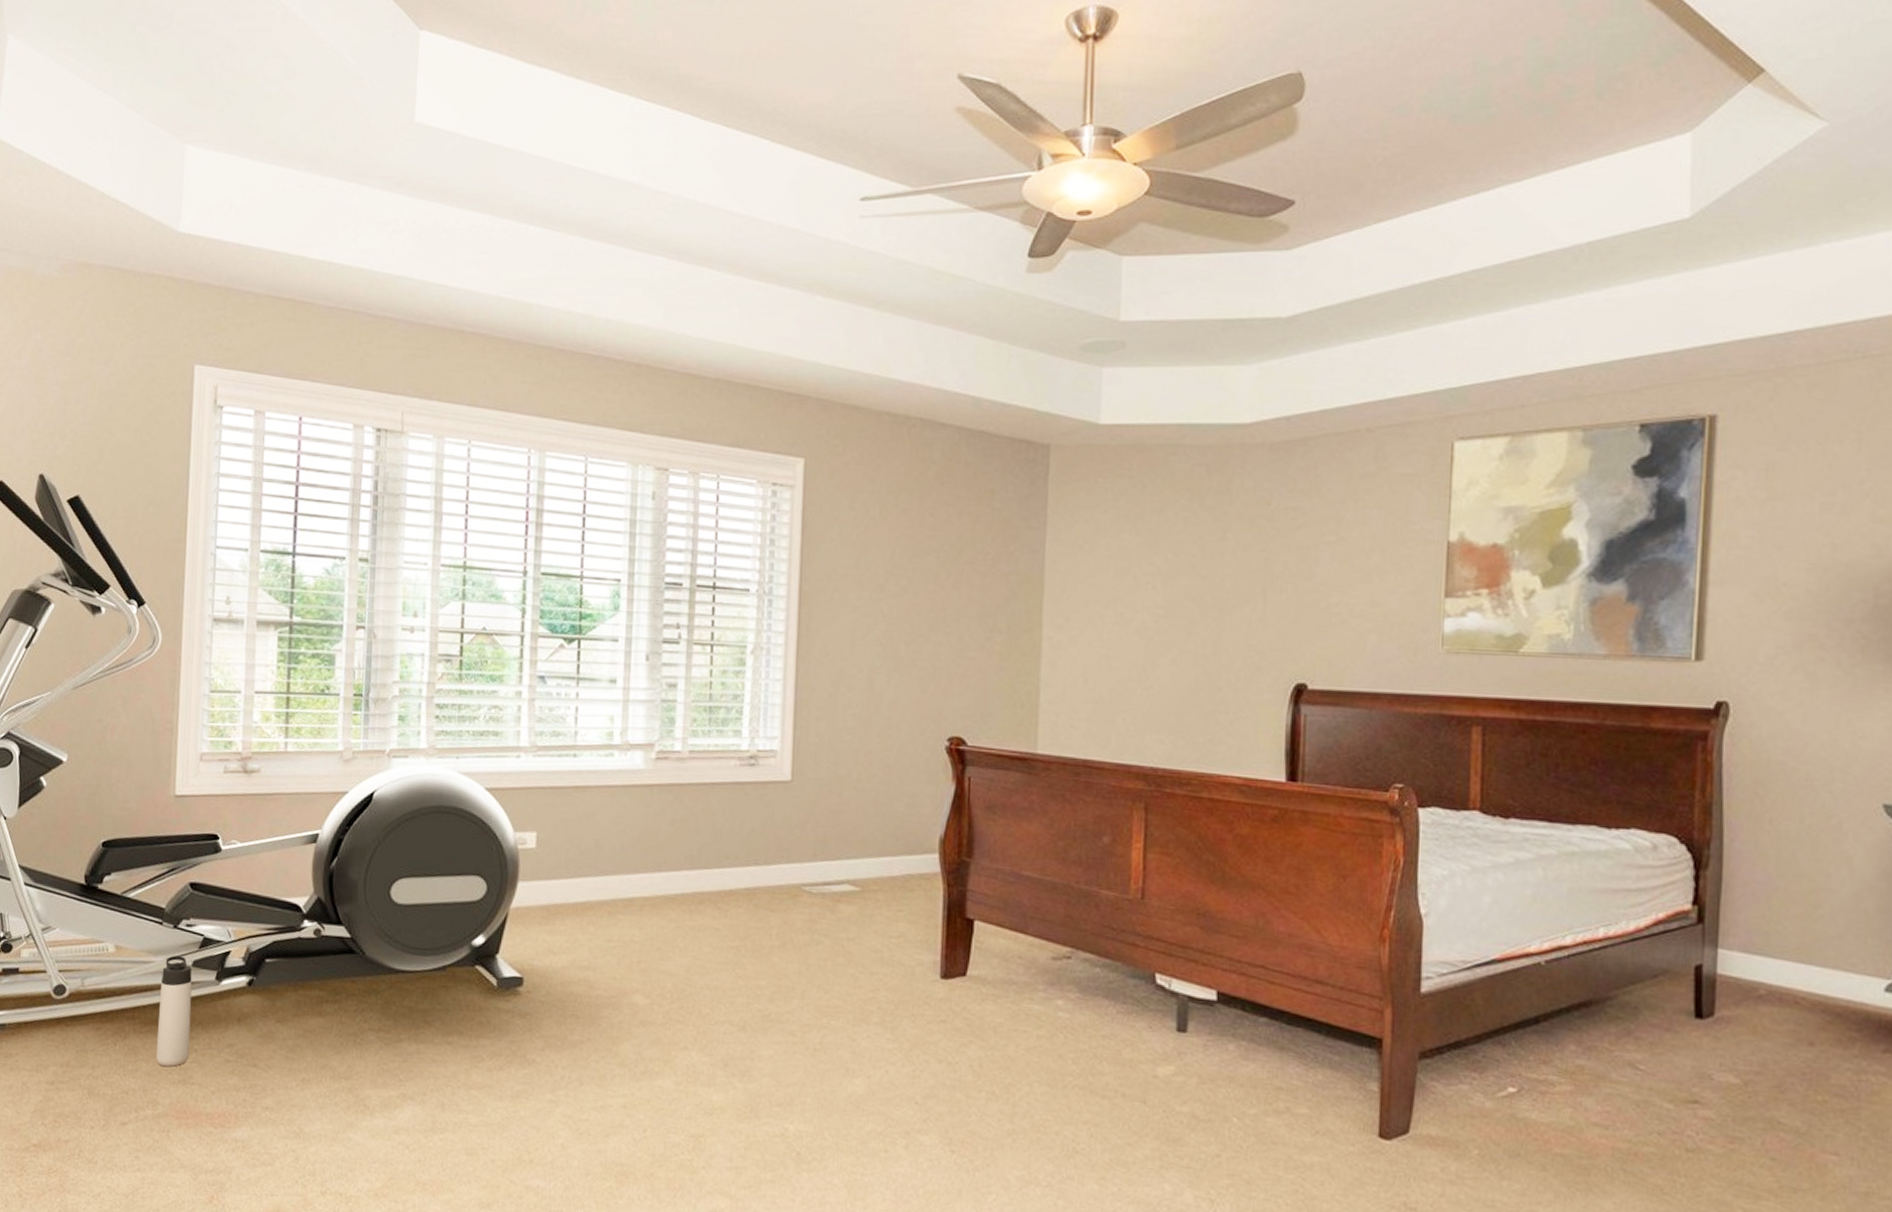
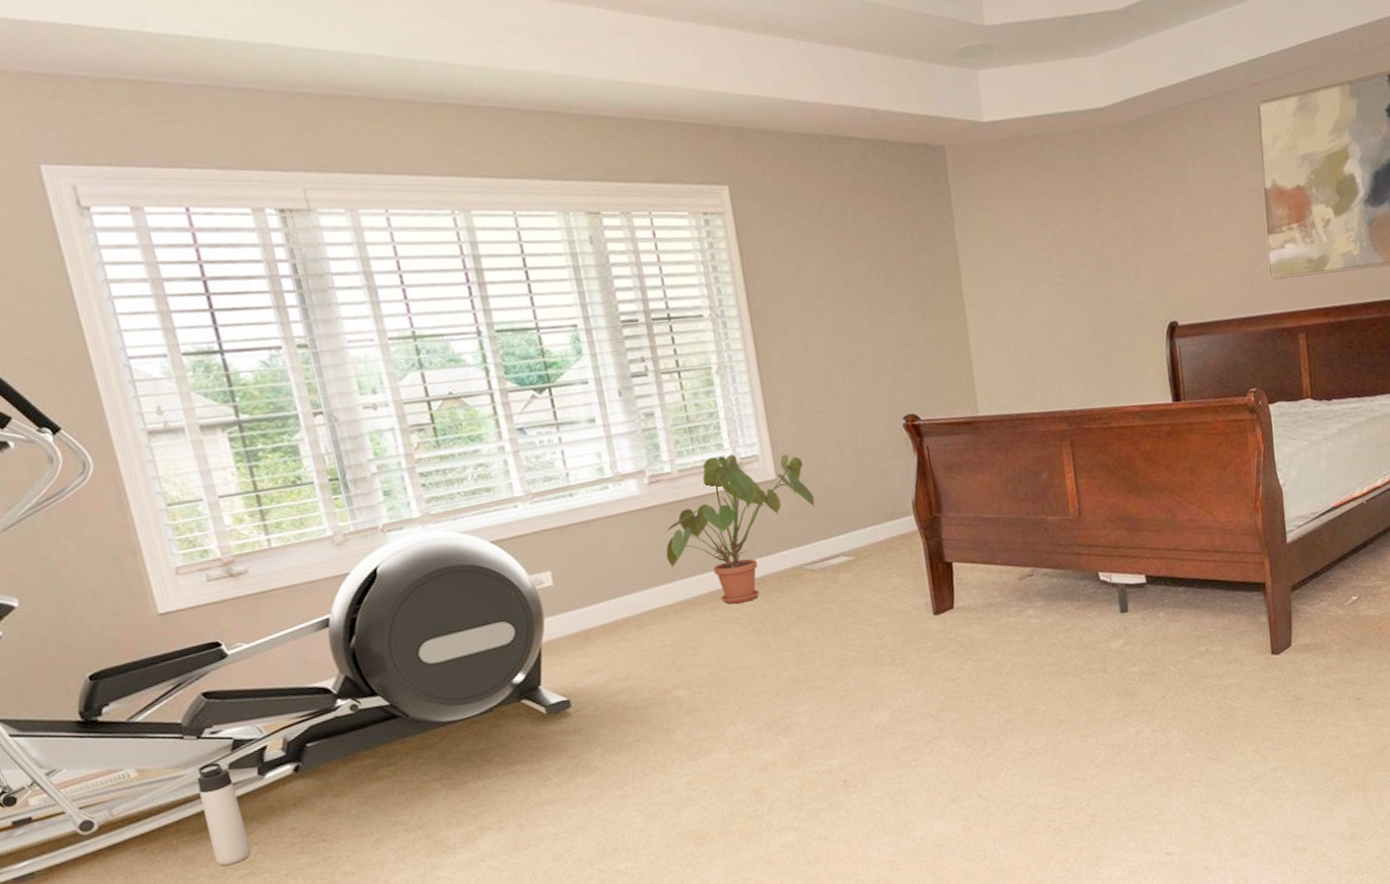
house plant: none [656,743,829,913] -> present [665,454,816,605]

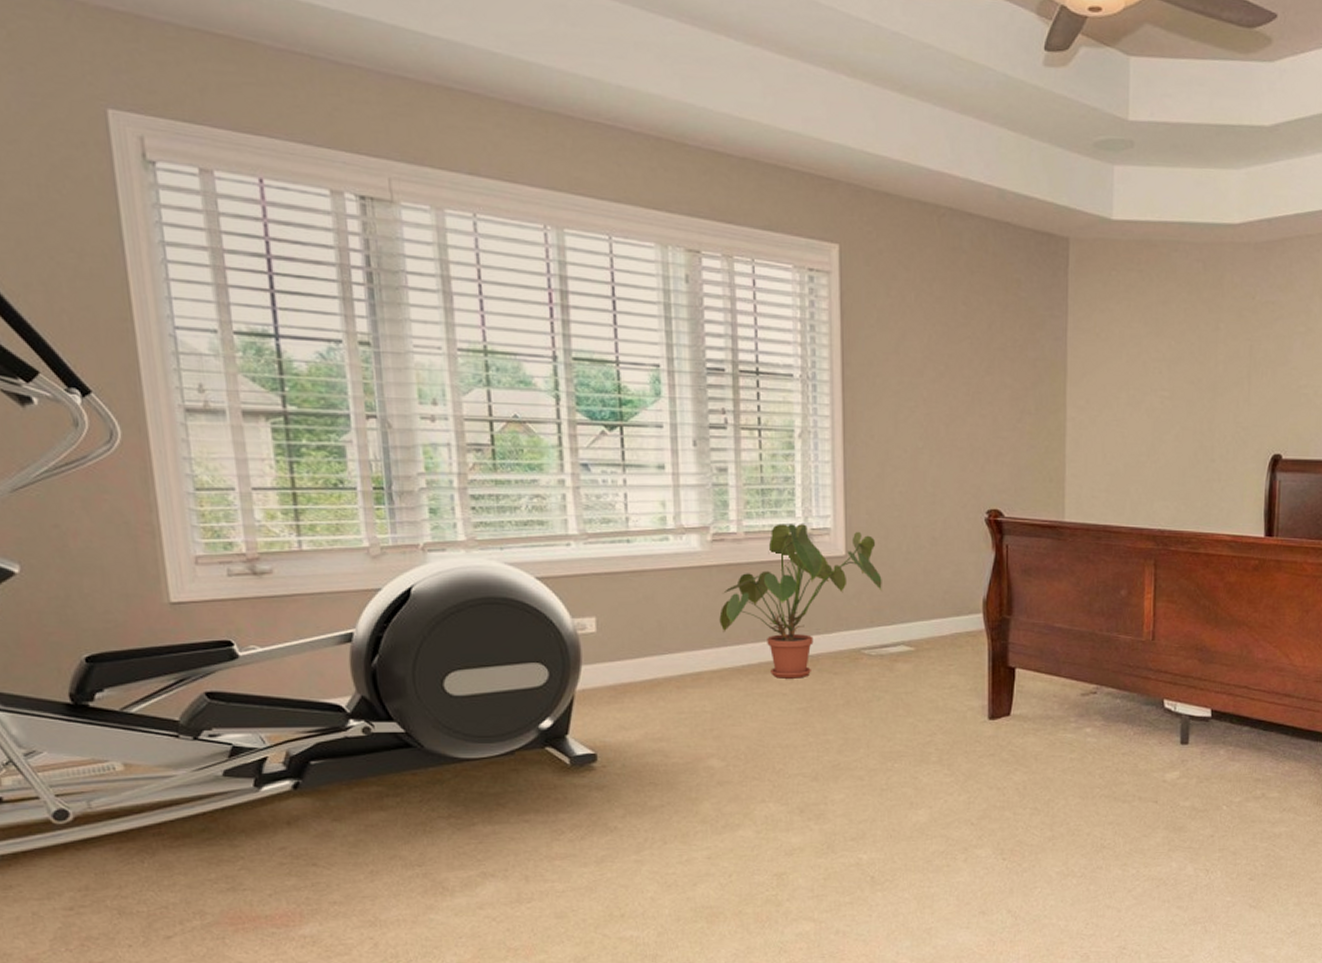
thermos bottle: present [196,762,251,866] -> none [187,767,236,877]

